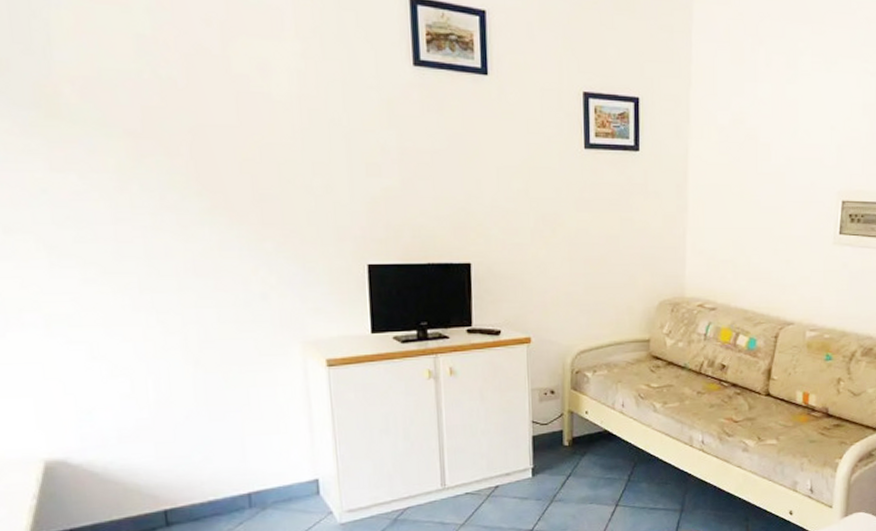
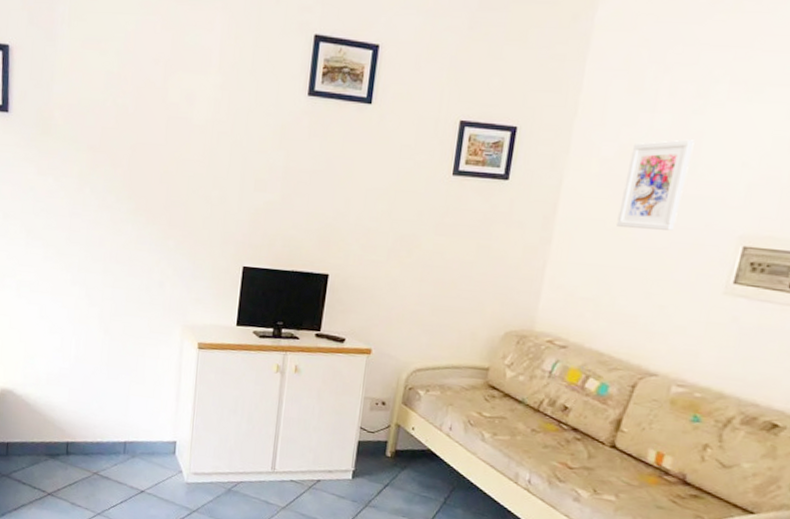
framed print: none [741,106,792,191] -> present [617,139,695,231]

